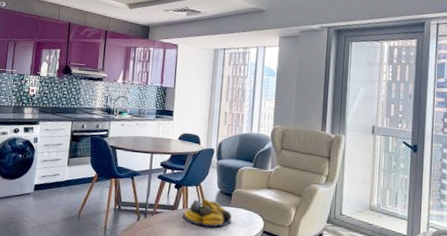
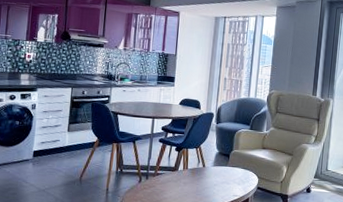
fruit bowl: present [182,198,232,228] -> none [182,160,229,186]

